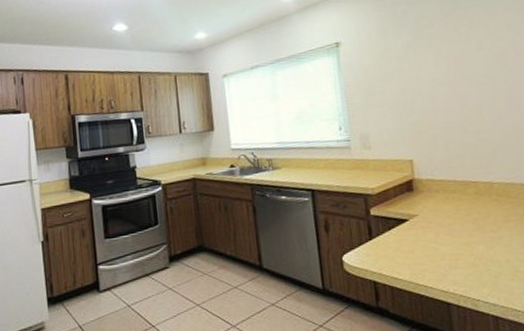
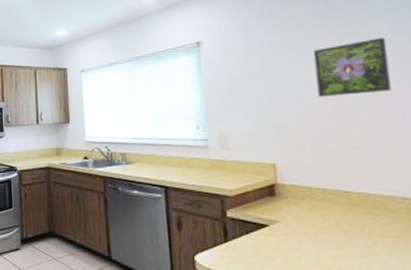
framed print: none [441,34,509,93] -> present [313,37,392,97]

